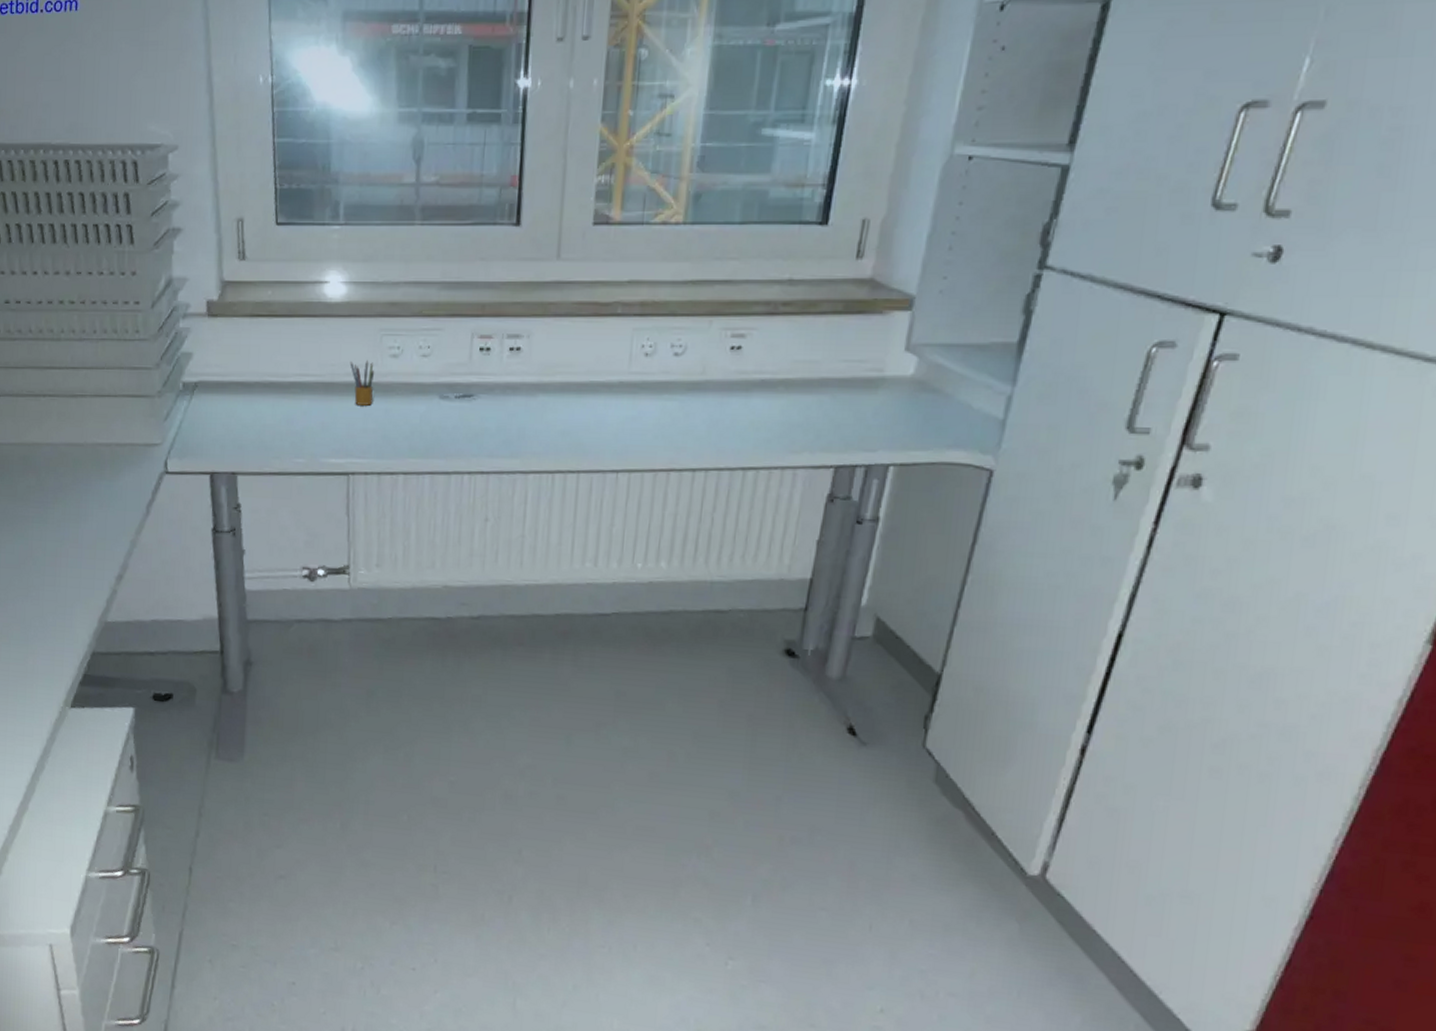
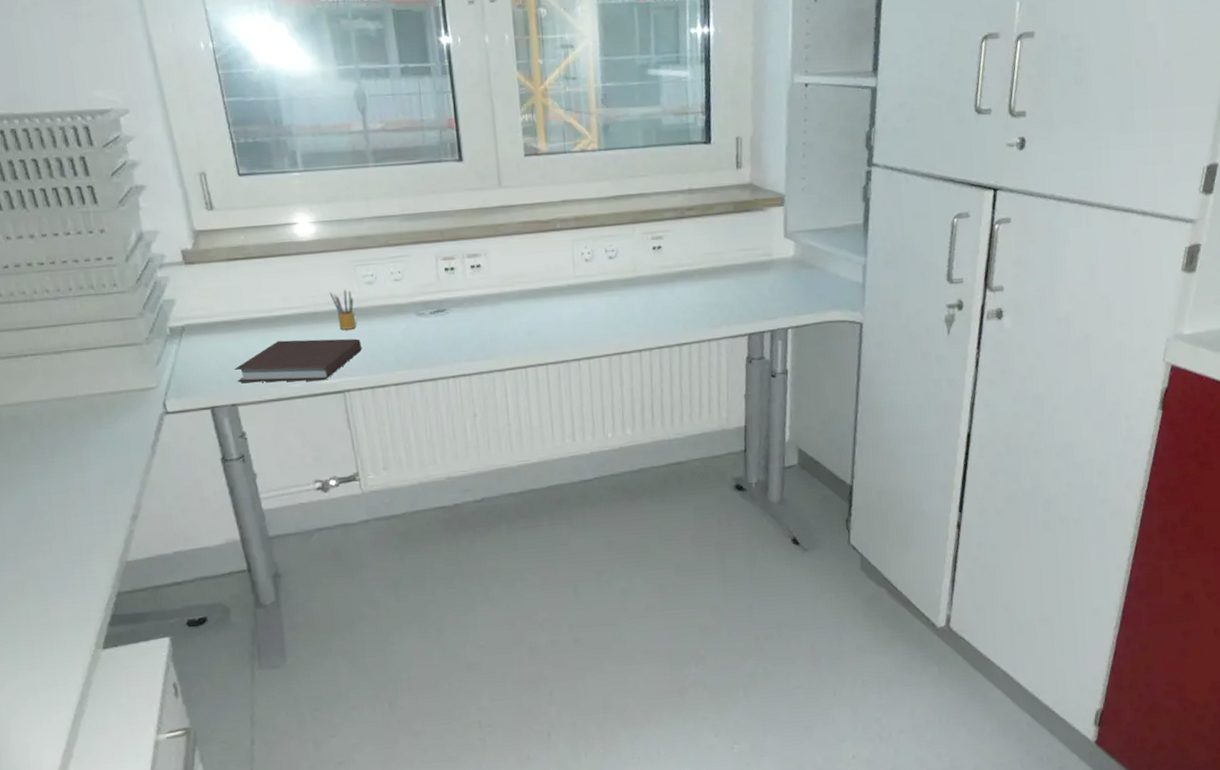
notebook: none [239,409,375,459] -> present [234,338,362,383]

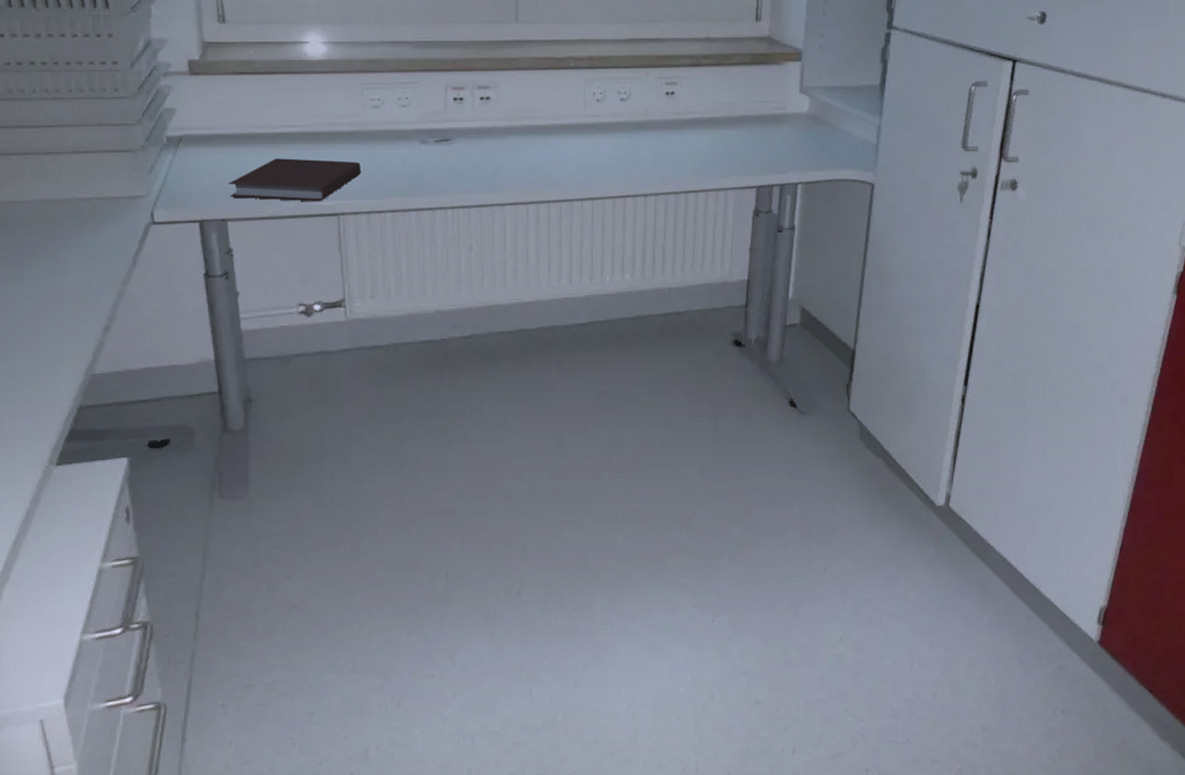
pencil box: present [329,288,357,330] -> none [333,111,358,152]

